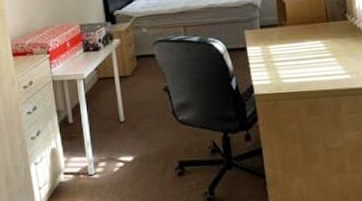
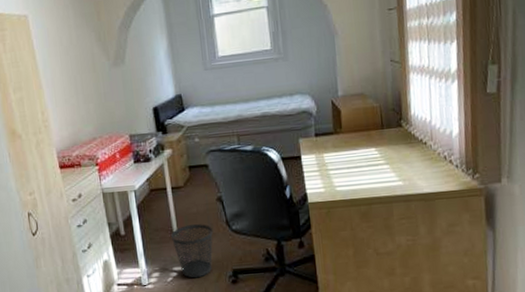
wastebasket: none [118,113,159,169] -> present [171,224,213,279]

